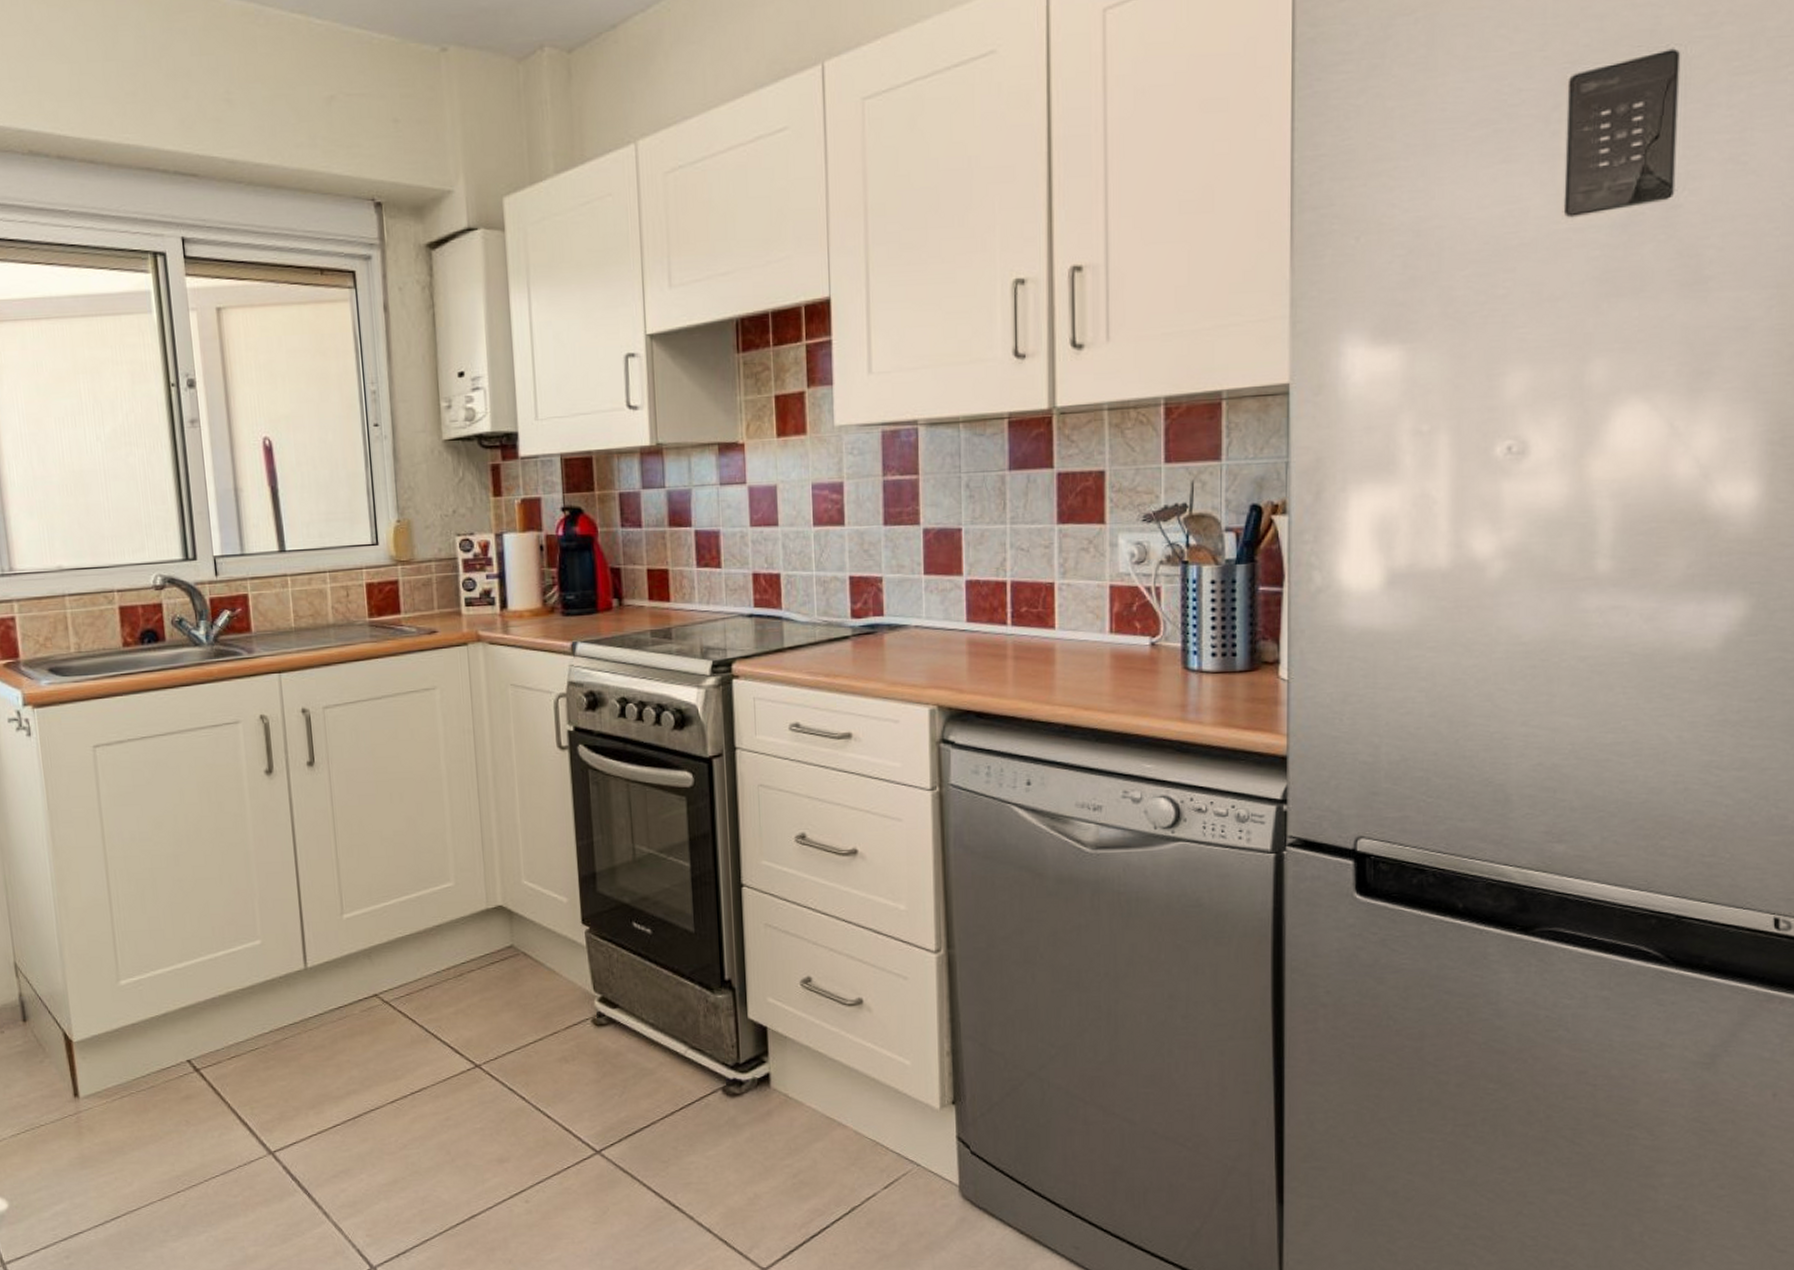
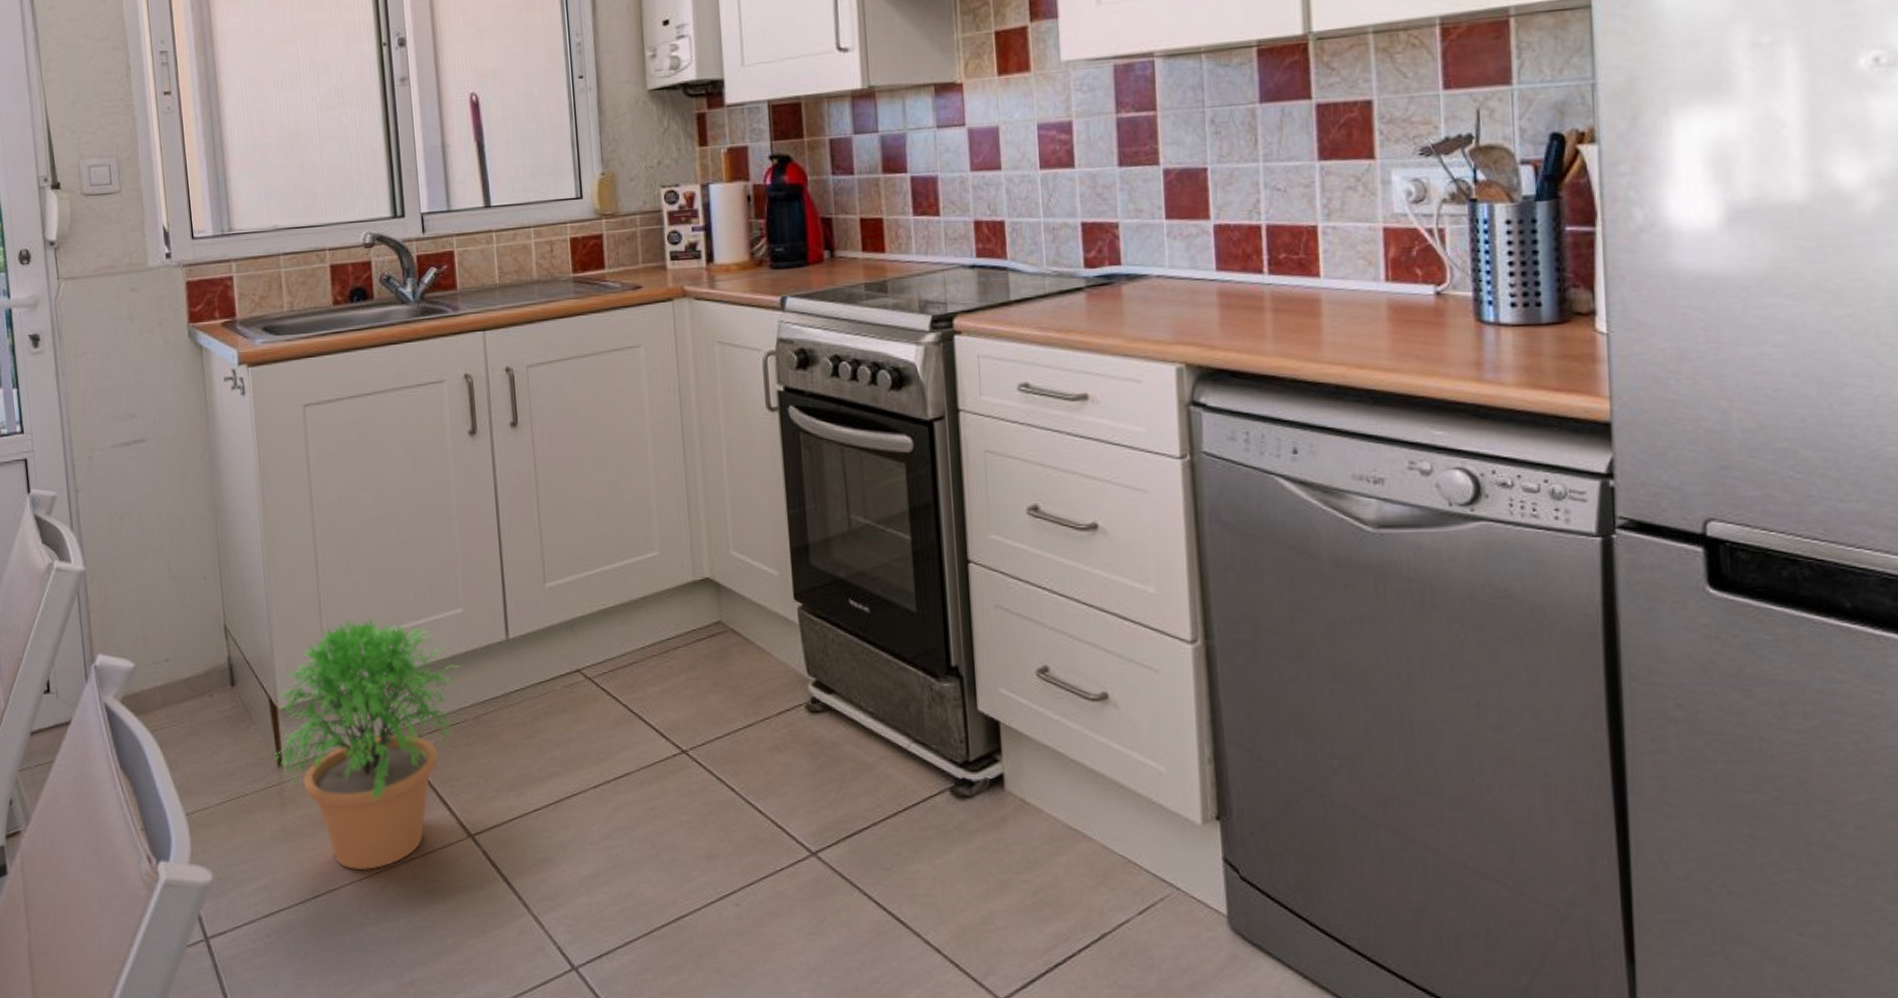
potted plant: none [70,951,259,1191] -> present [274,617,460,871]

